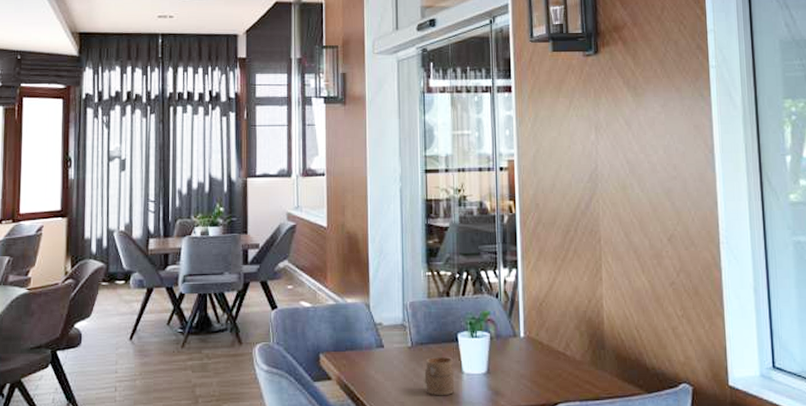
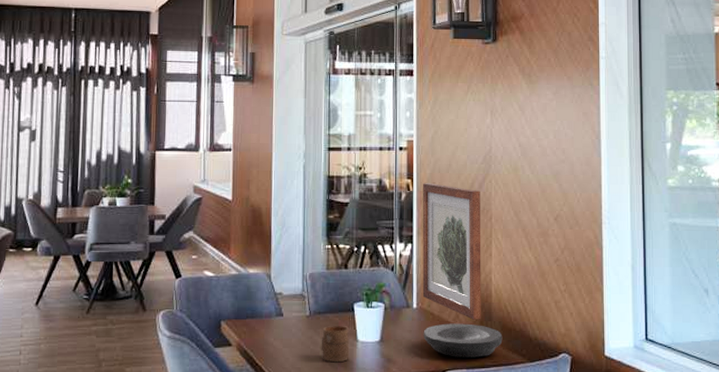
wall art: none [525,204,593,349] -> present [422,183,481,320]
plate: none [532,353,618,389] -> present [423,323,503,358]

